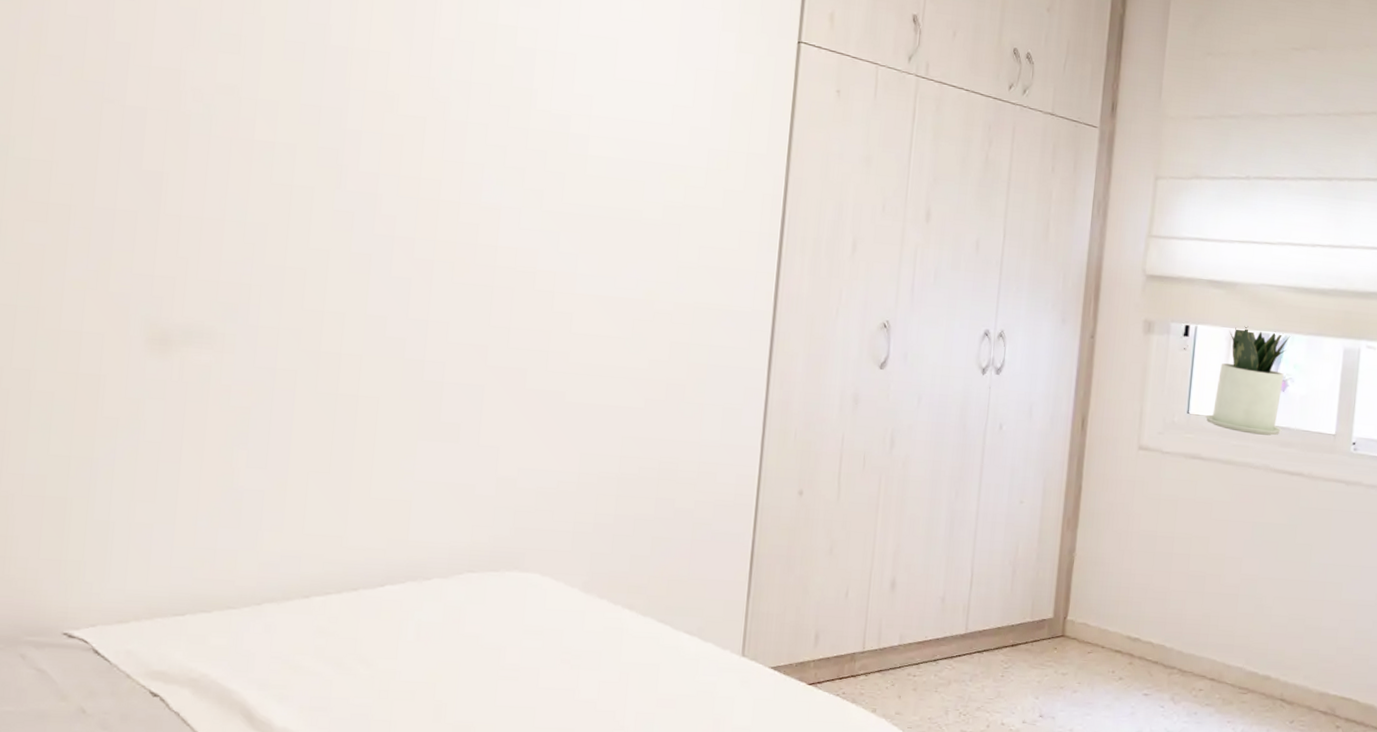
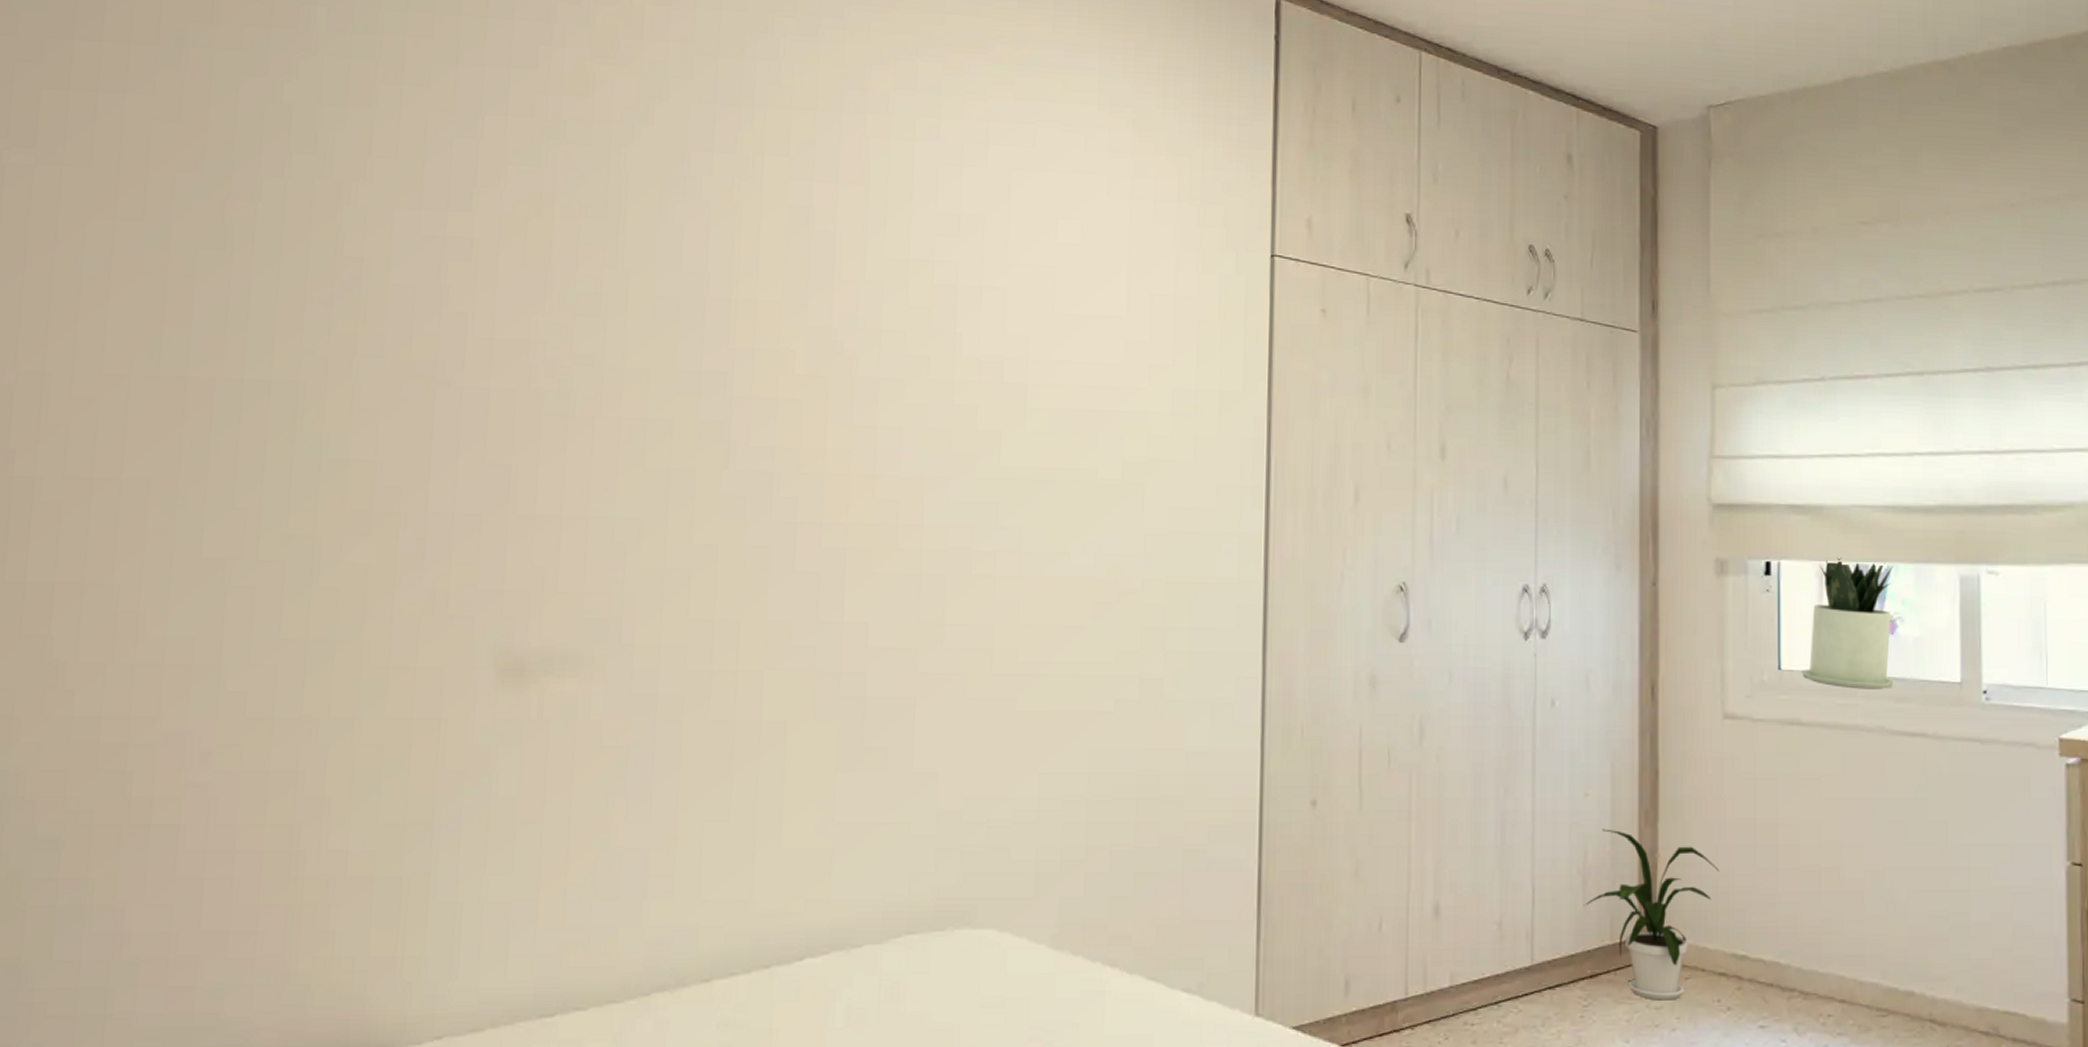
house plant: none [1011,530,1124,669] -> present [1583,829,1720,1001]

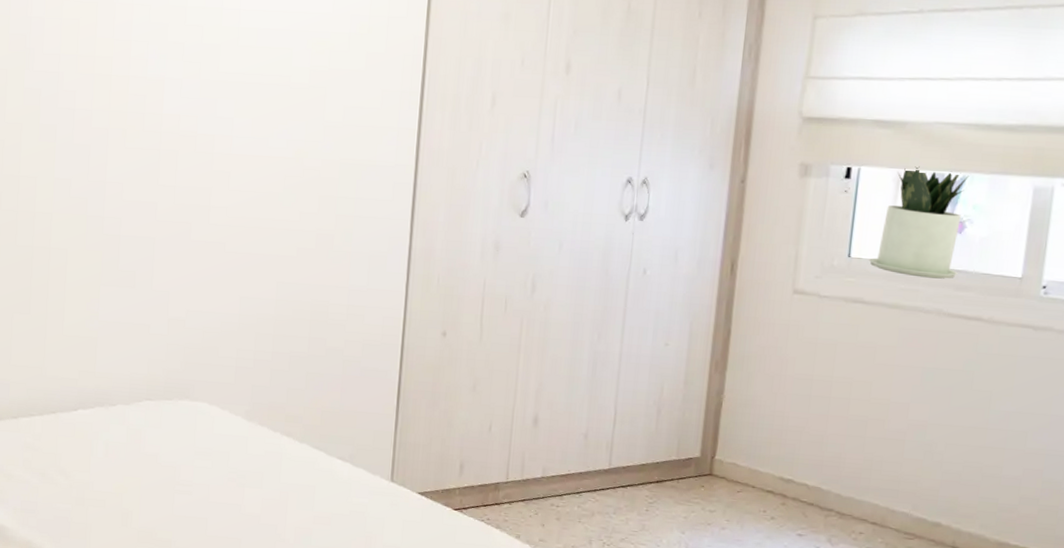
house plant: present [1583,829,1720,1001] -> none [656,372,776,507]

